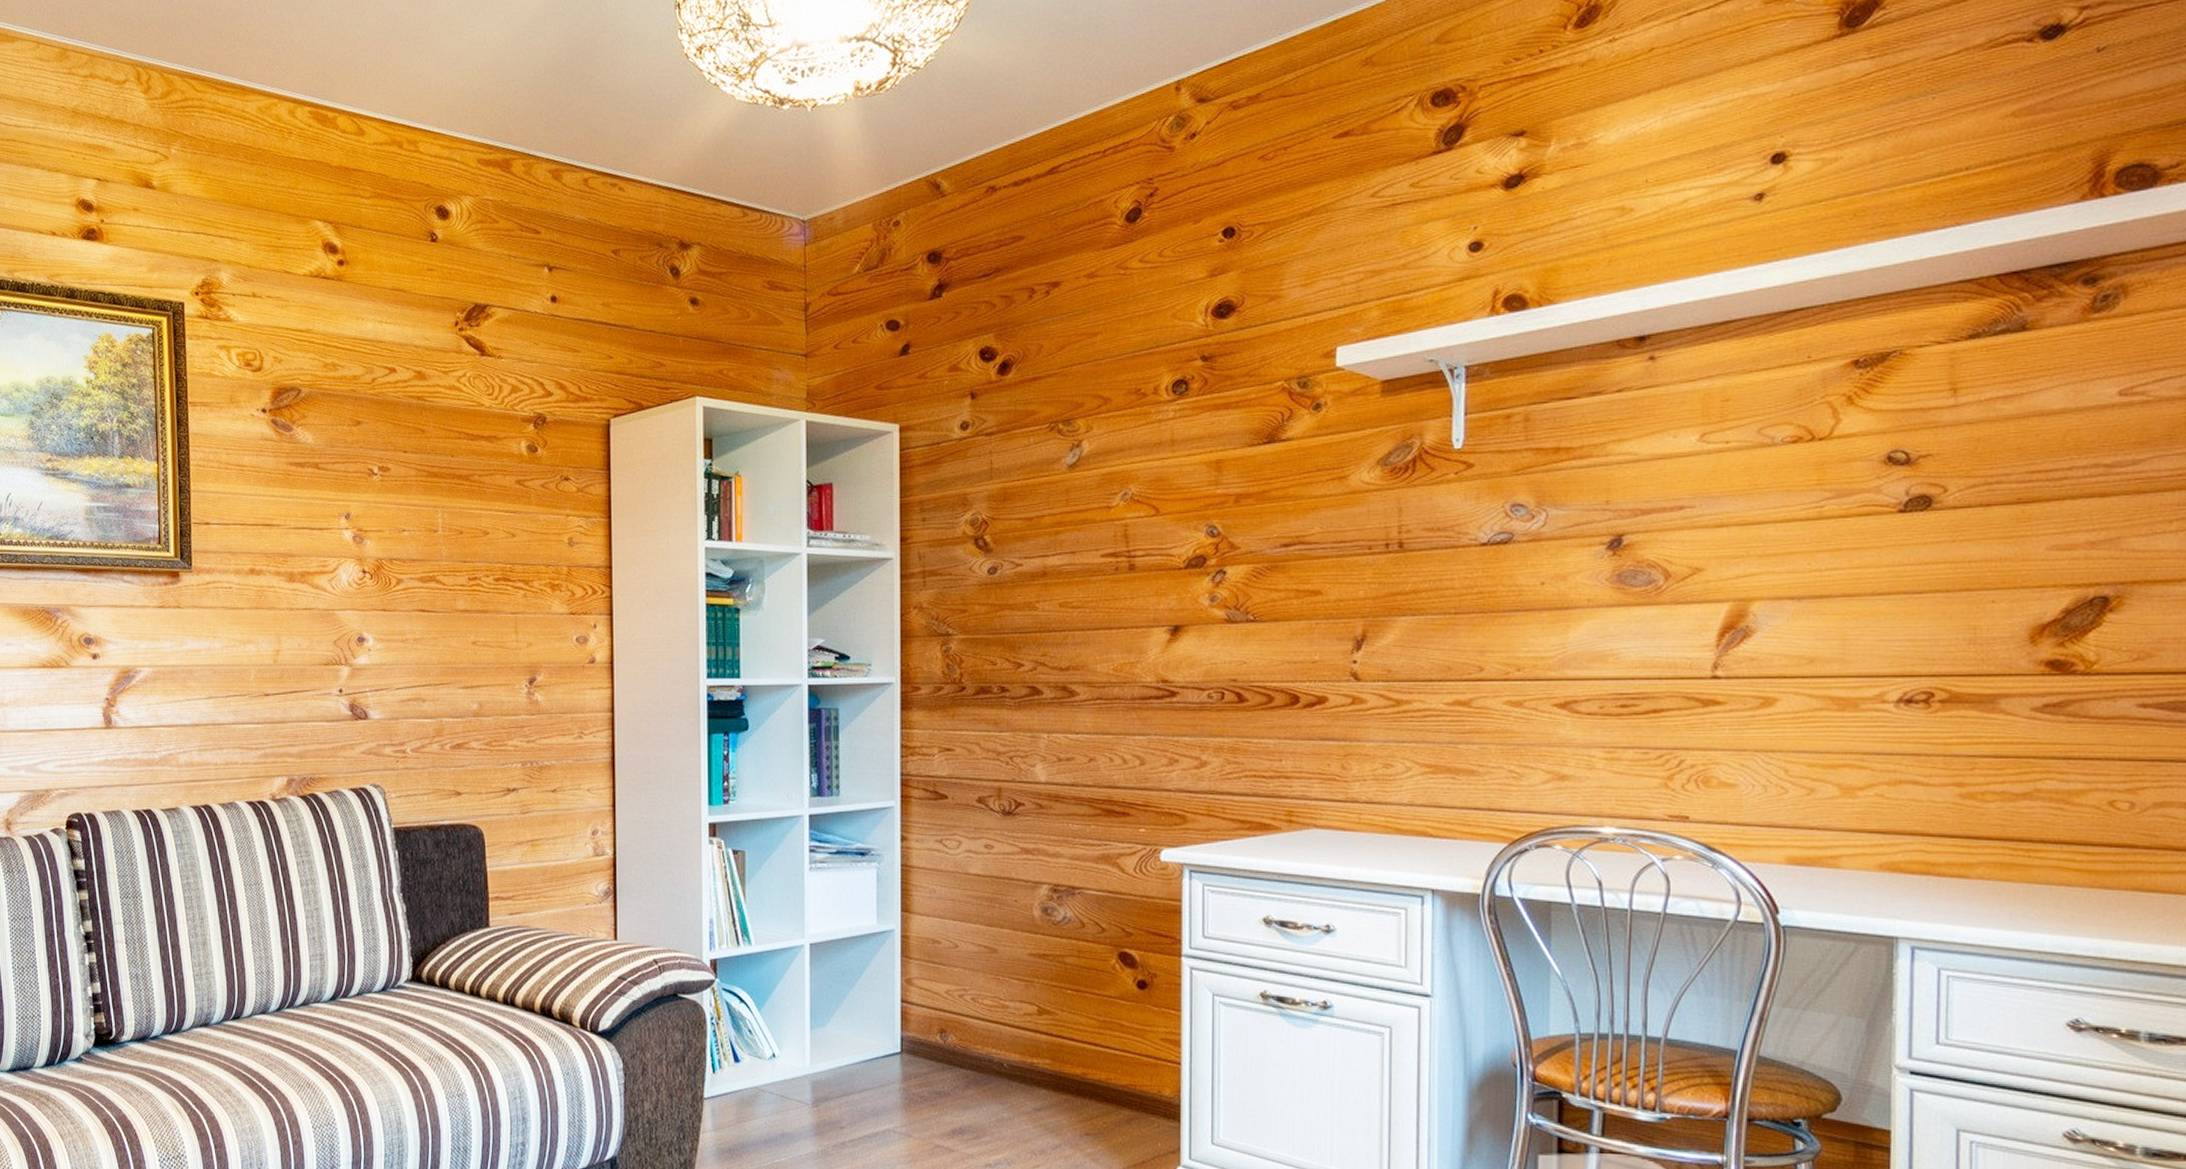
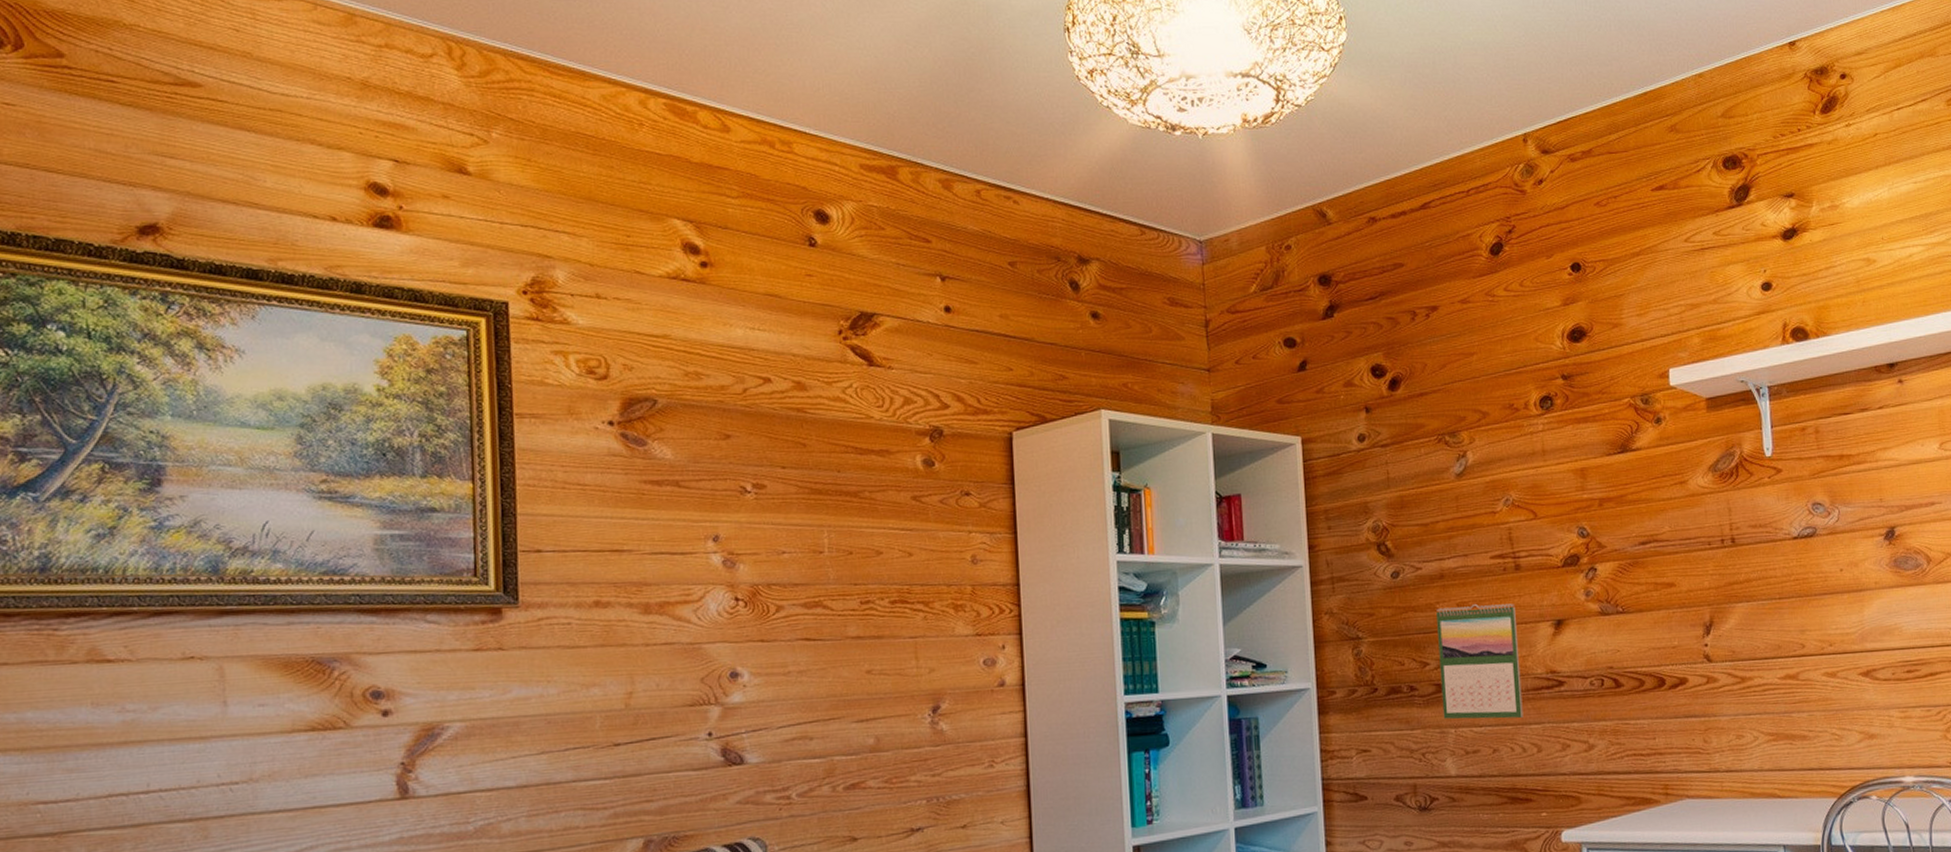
calendar: none [1035,604,1127,727] -> present [1436,603,1524,720]

